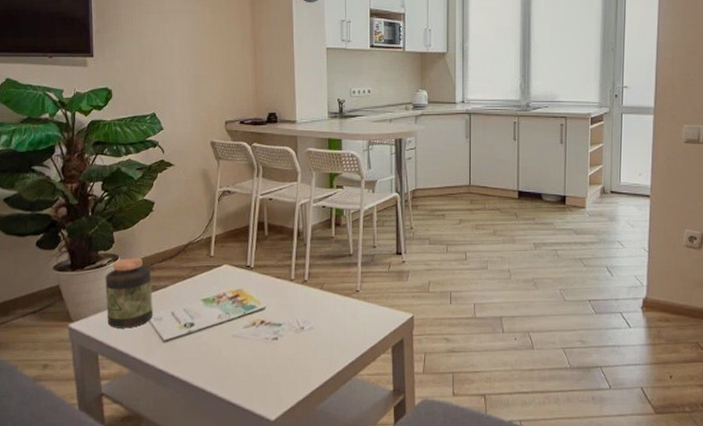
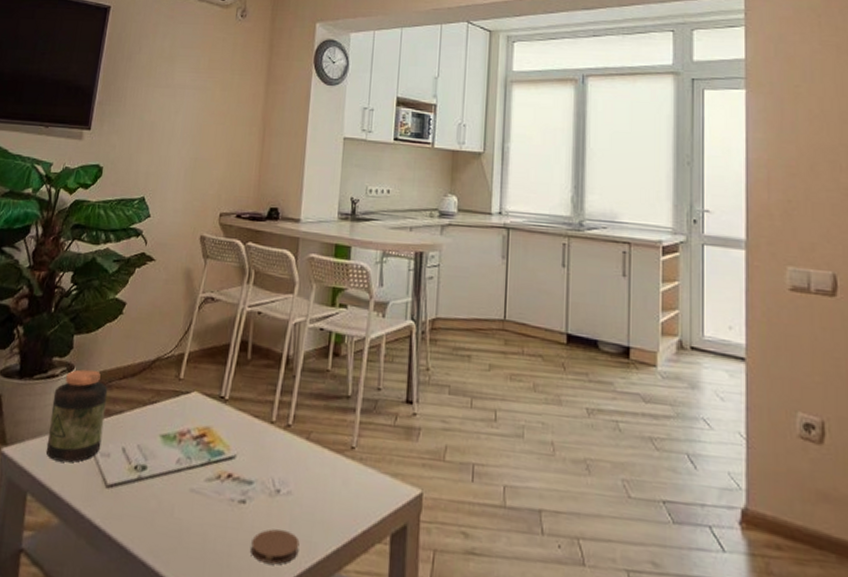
coaster: none [286,353,323,378] -> present [251,528,300,565]

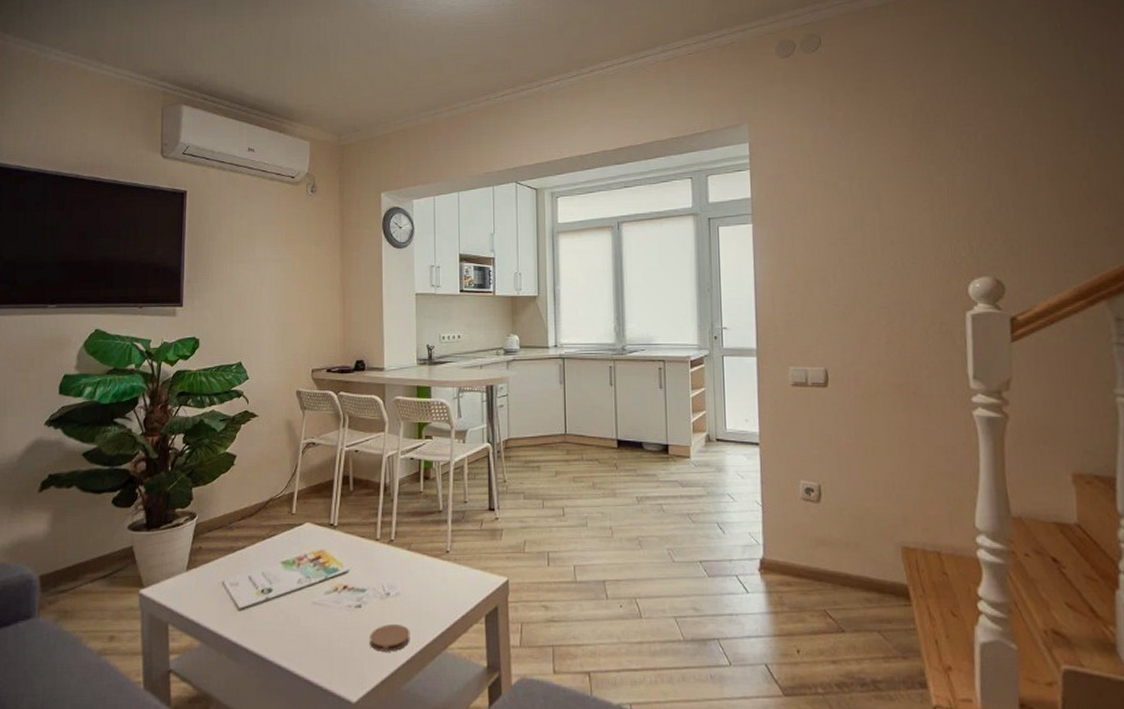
jar: present [46,369,108,463] -> none [180,515,230,595]

